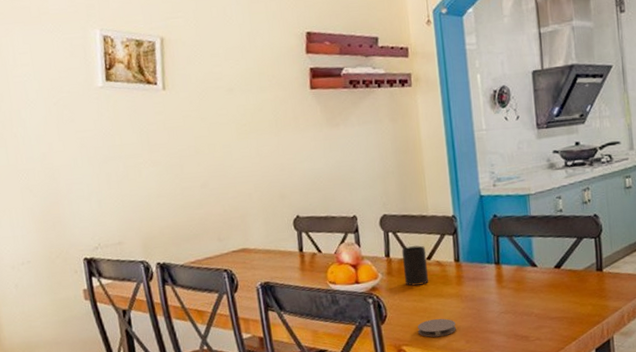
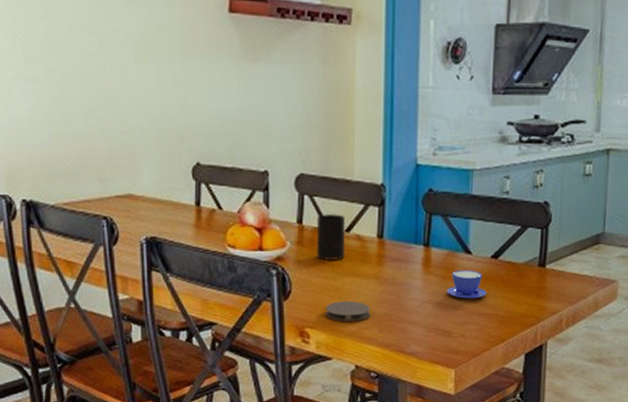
teacup: none [519,280,555,306] -> present [446,270,487,299]

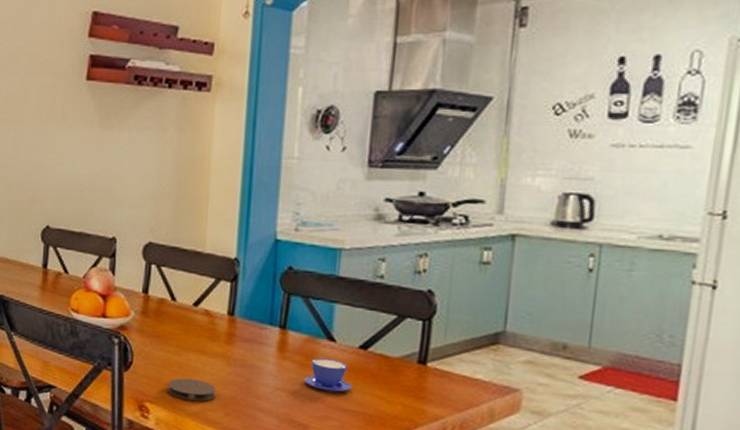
cup: present [316,214,346,261] -> none [161,285,194,335]

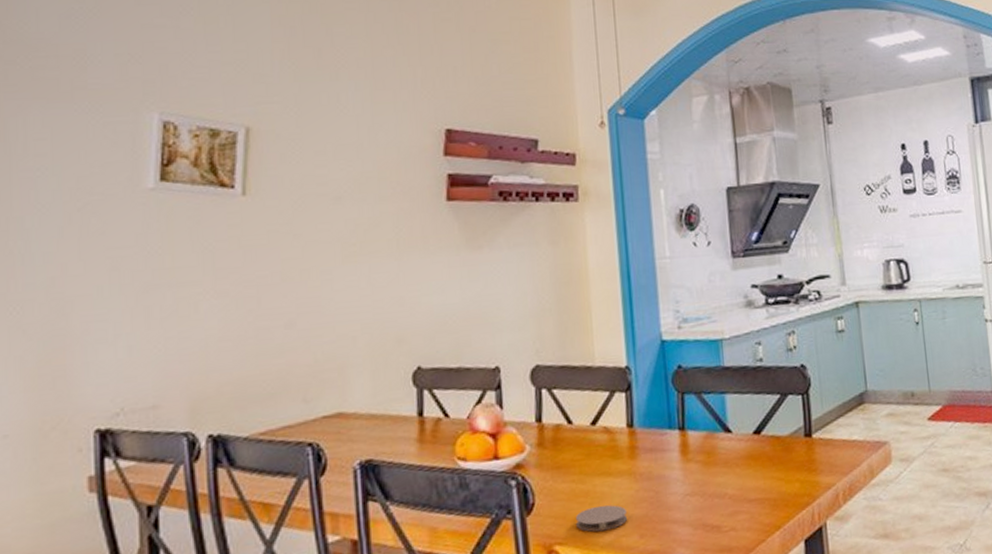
teacup: present [304,358,352,392] -> none [709,450,754,485]

